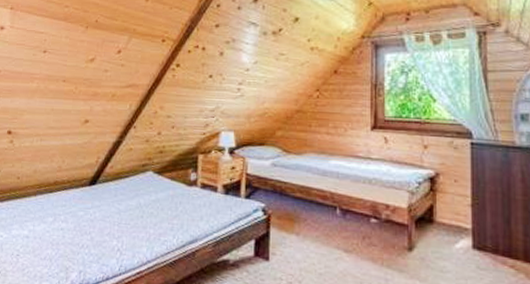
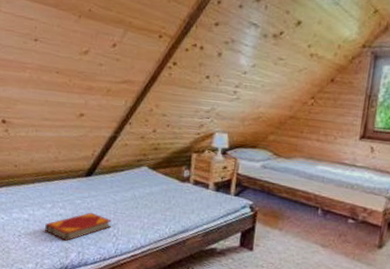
hardback book: none [45,224,115,259] -> present [45,212,112,241]

